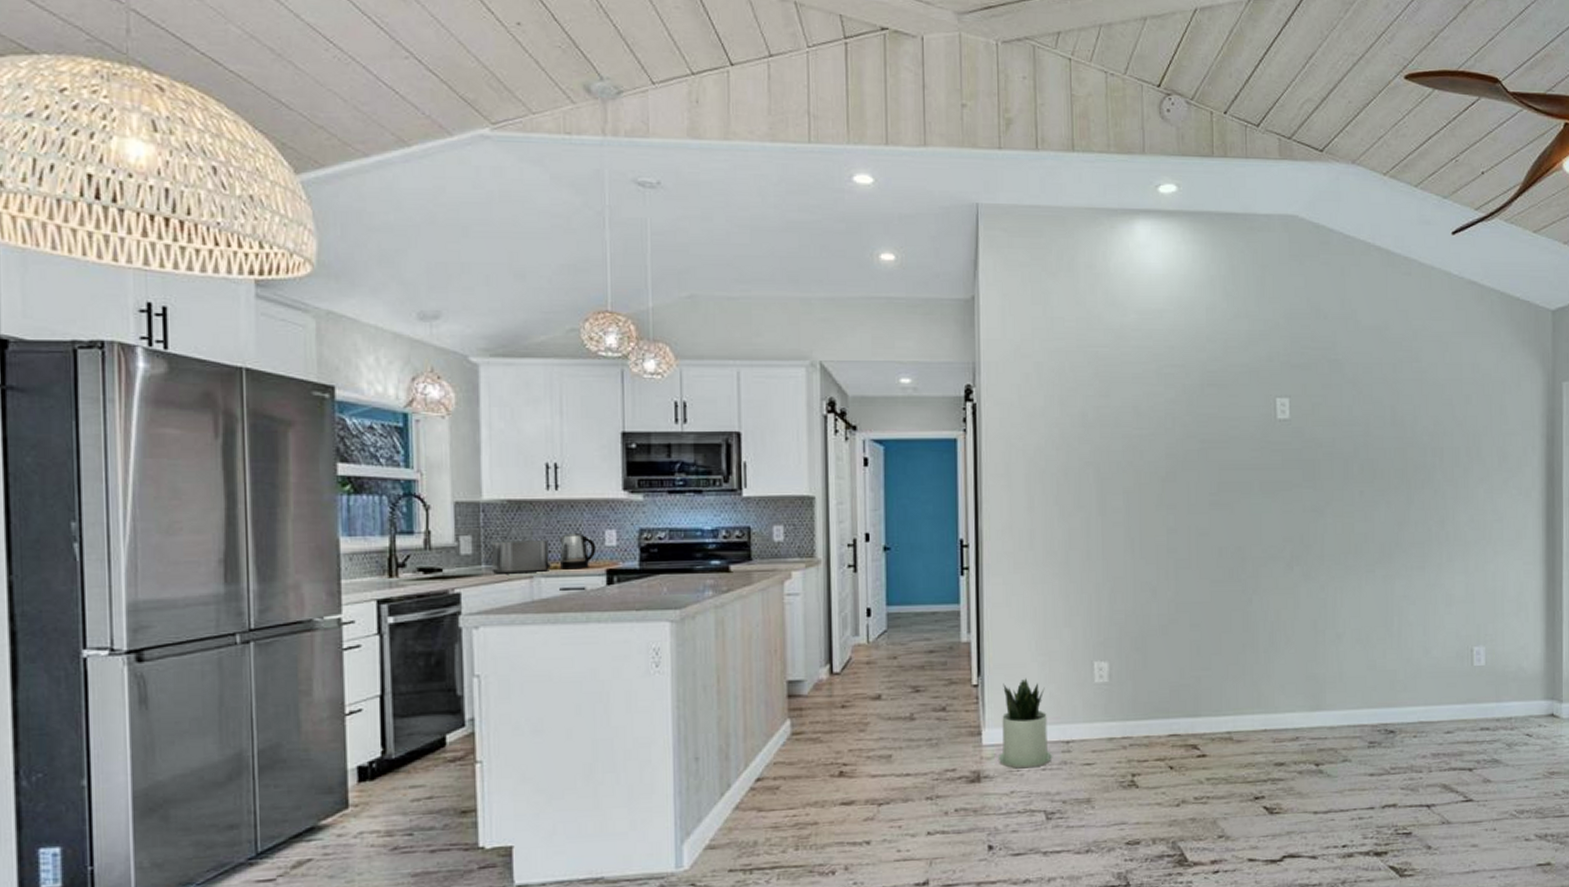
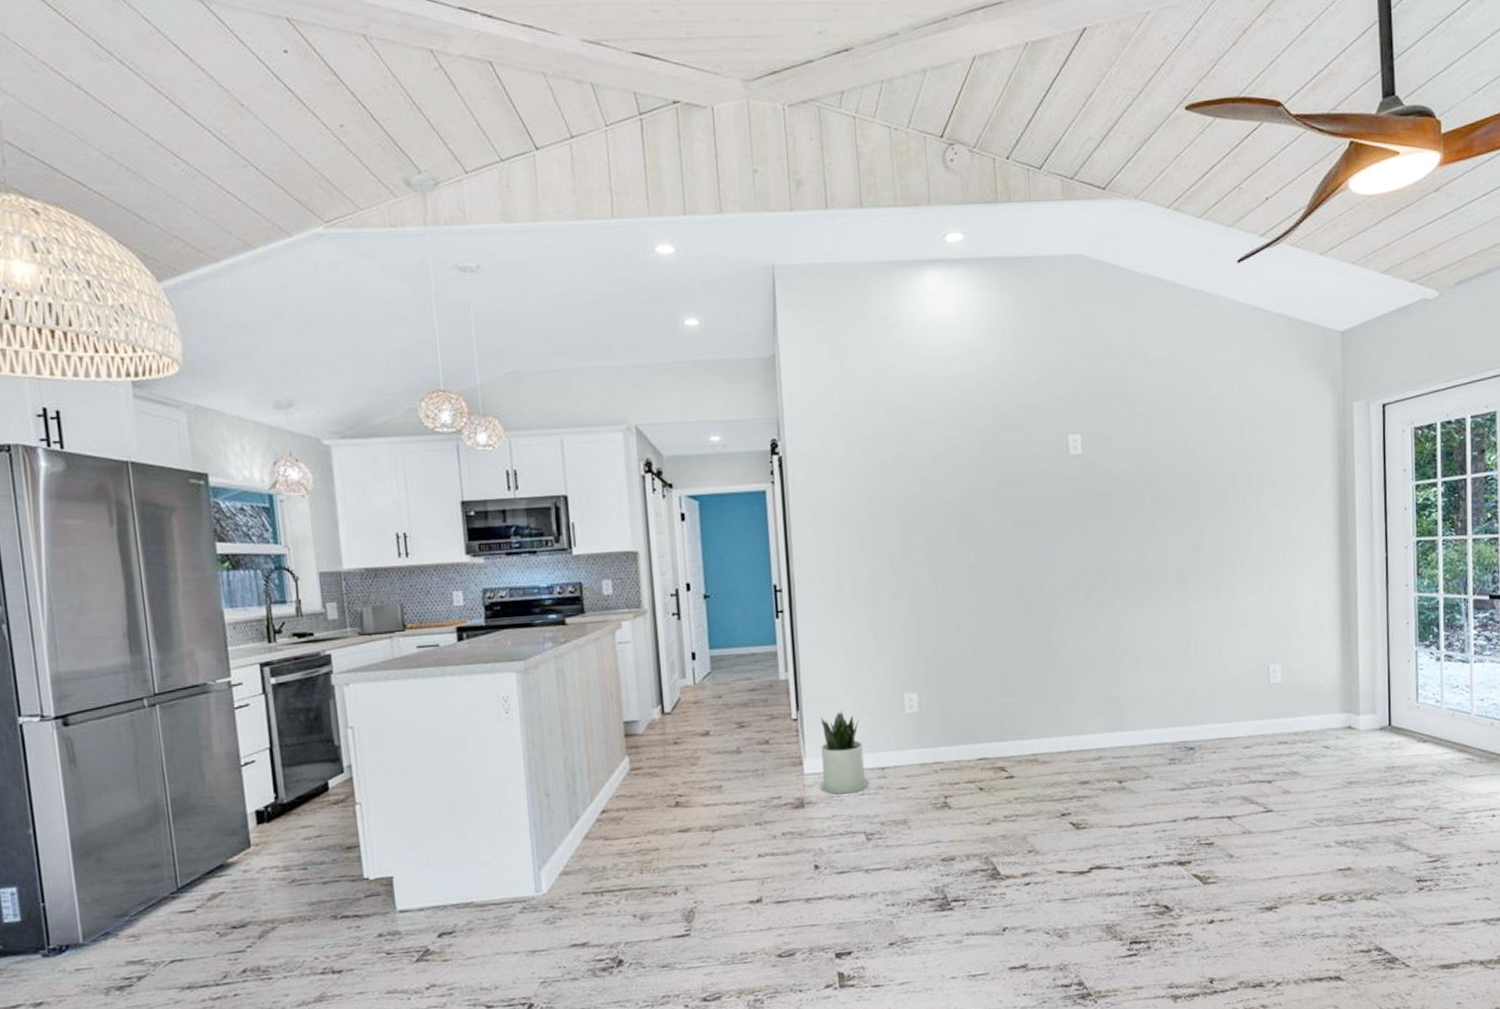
kettle: present [560,532,597,570] -> none [413,595,446,629]

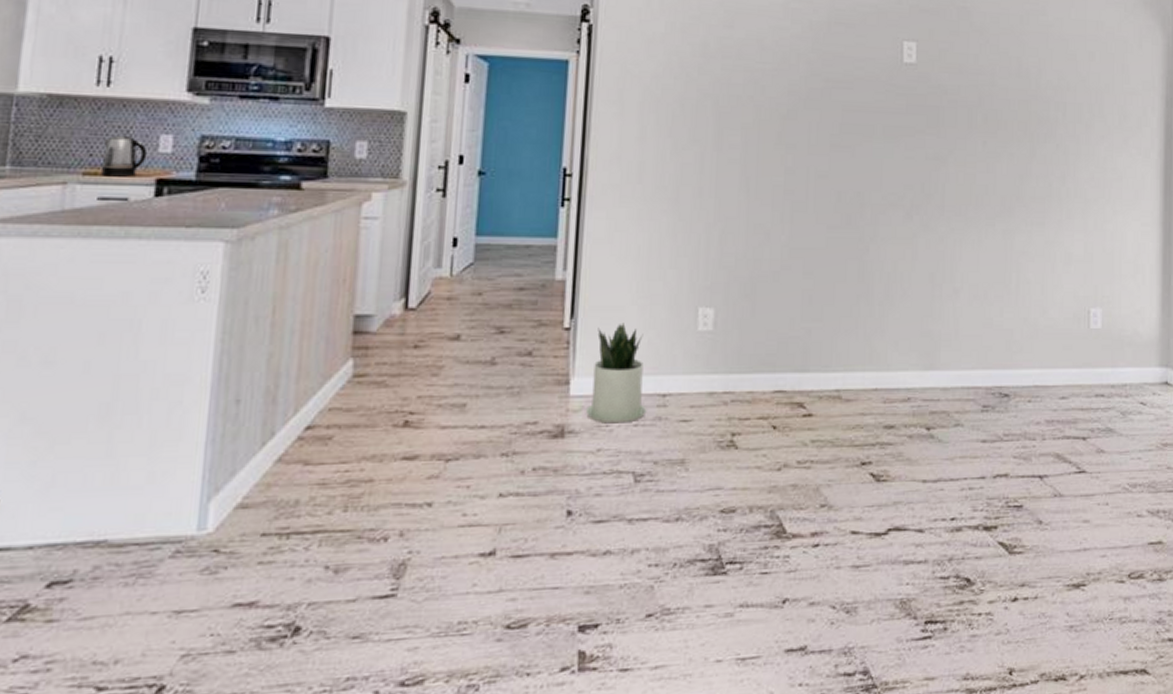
toaster: present [353,603,408,636] -> none [17,140,91,178]
kettle: none [413,595,446,629] -> present [101,135,148,177]

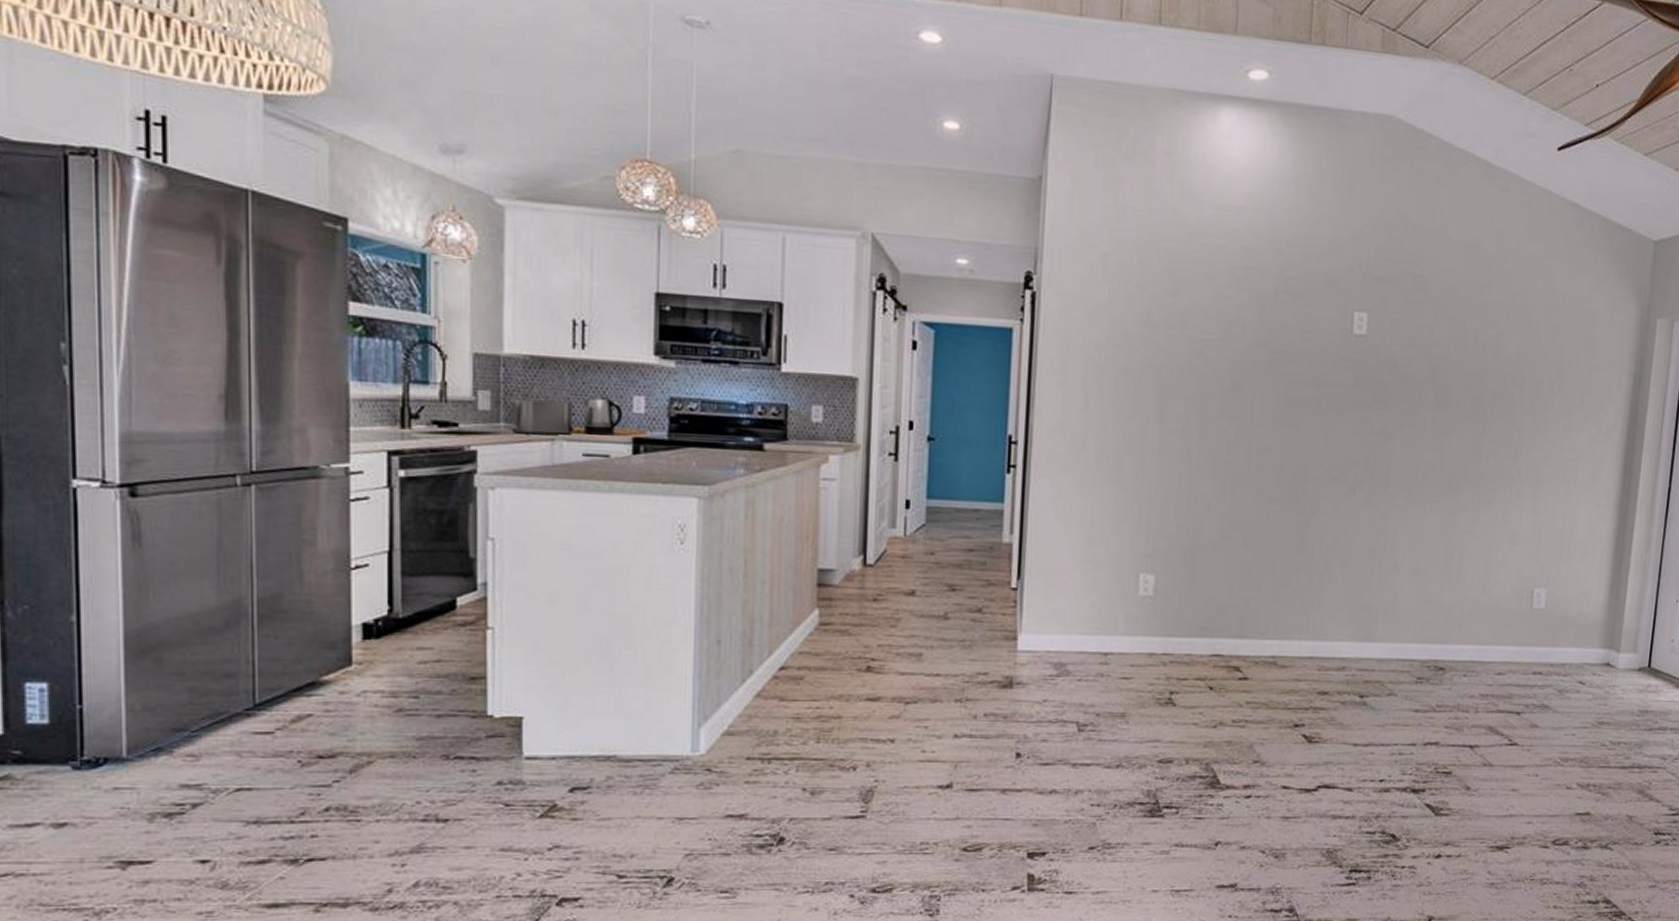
toaster: none [17,140,91,178] -> present [511,398,574,435]
planter: present [585,323,647,424] -> none [1032,585,1090,678]

